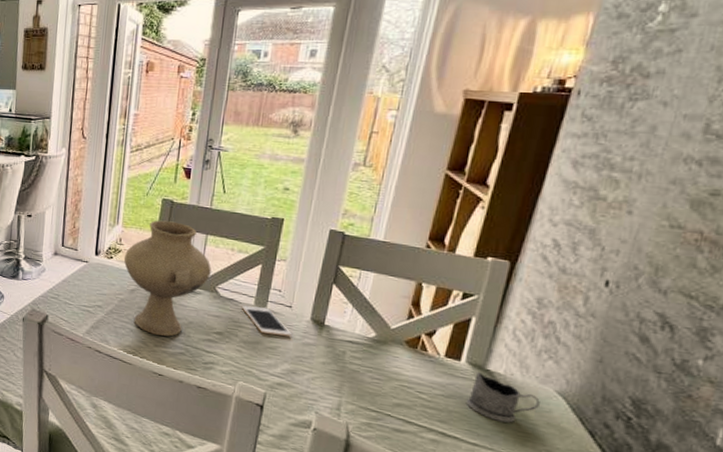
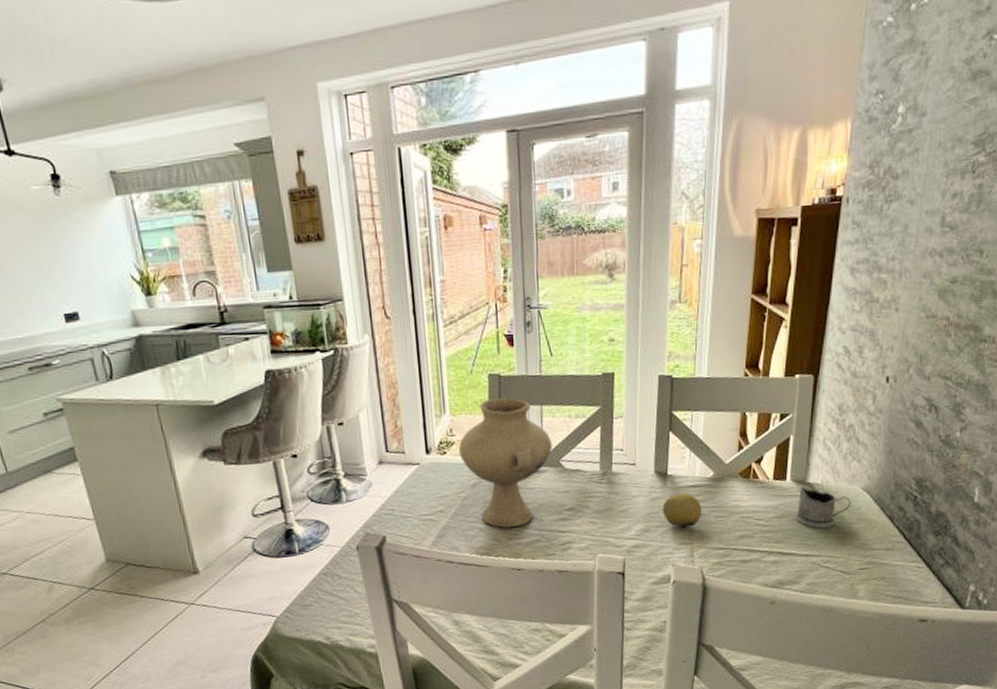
cell phone: present [241,305,291,337] -> none [587,471,639,499]
fruit: none [313,345,358,381] -> present [662,493,703,529]

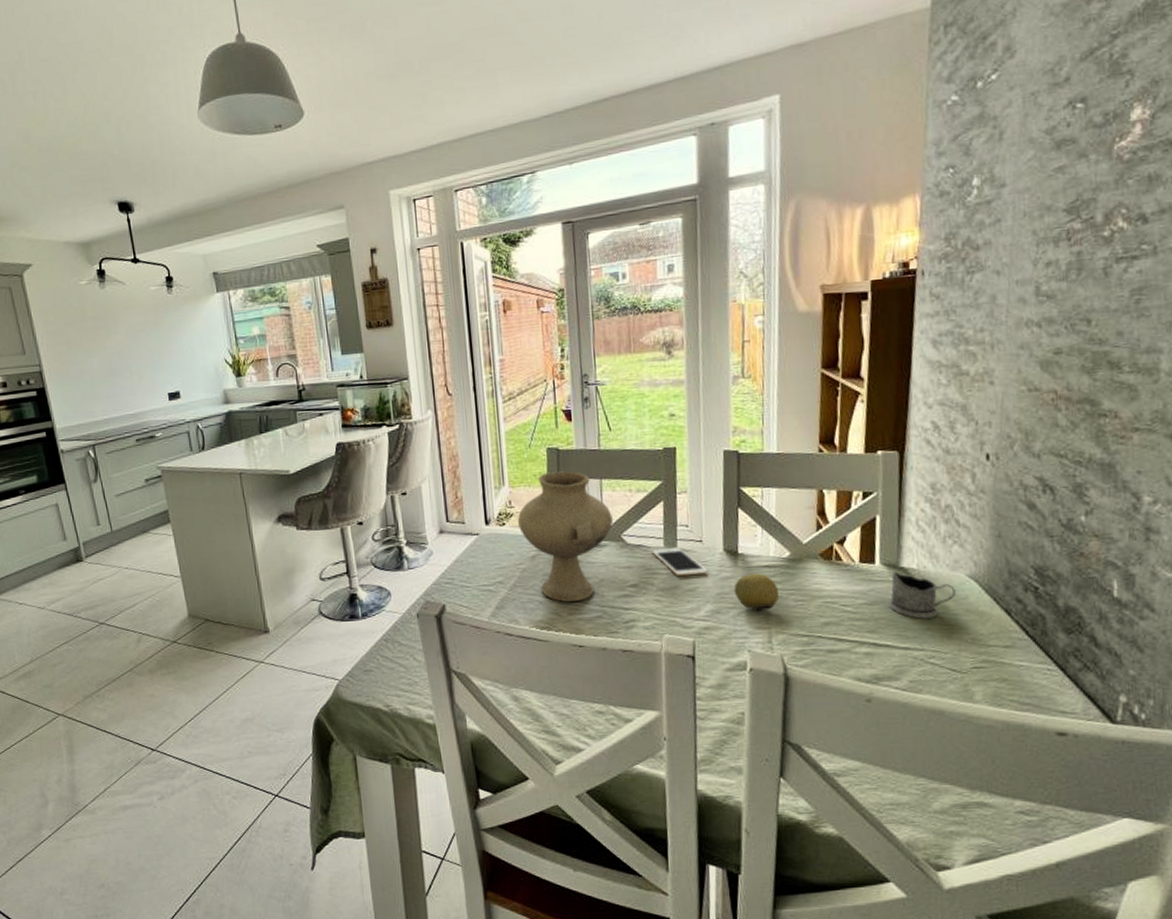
cell phone: none [587,471,639,499] -> present [651,547,708,577]

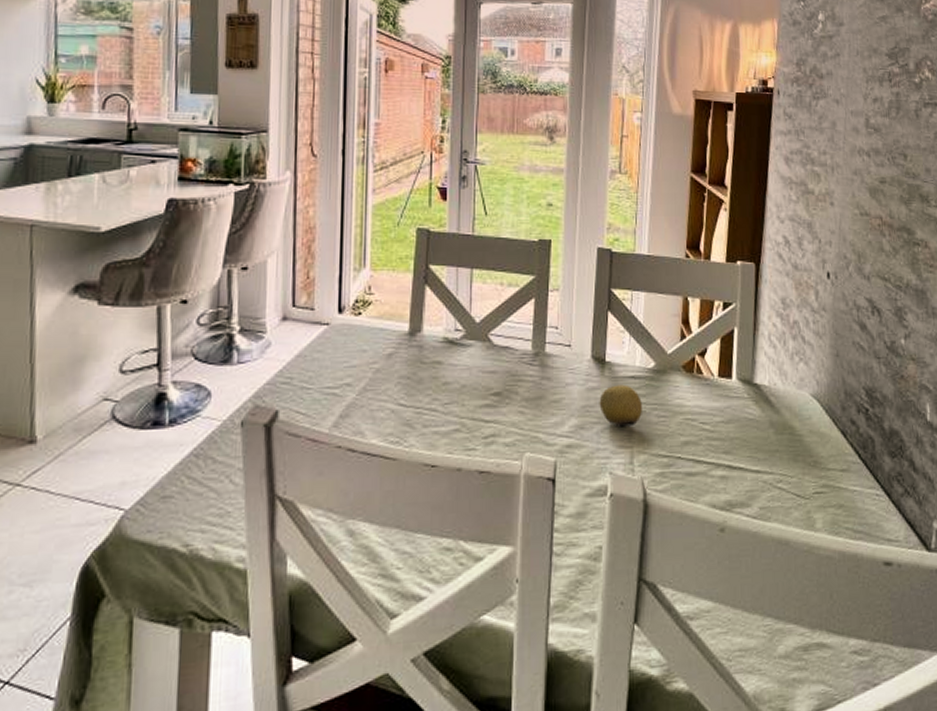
vase: present [517,471,613,602] -> none [375,256,481,411]
cell phone: present [651,547,708,577] -> none [518,352,574,385]
tea glass holder: present [889,572,956,619] -> none [743,388,801,439]

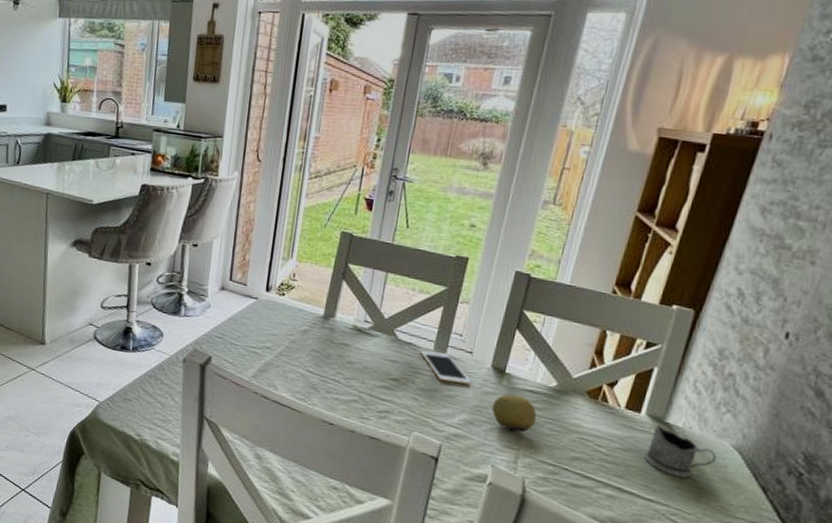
cell phone: none [518,352,574,385] -> present [420,350,471,385]
tea glass holder: none [743,388,801,439] -> present [643,425,717,478]

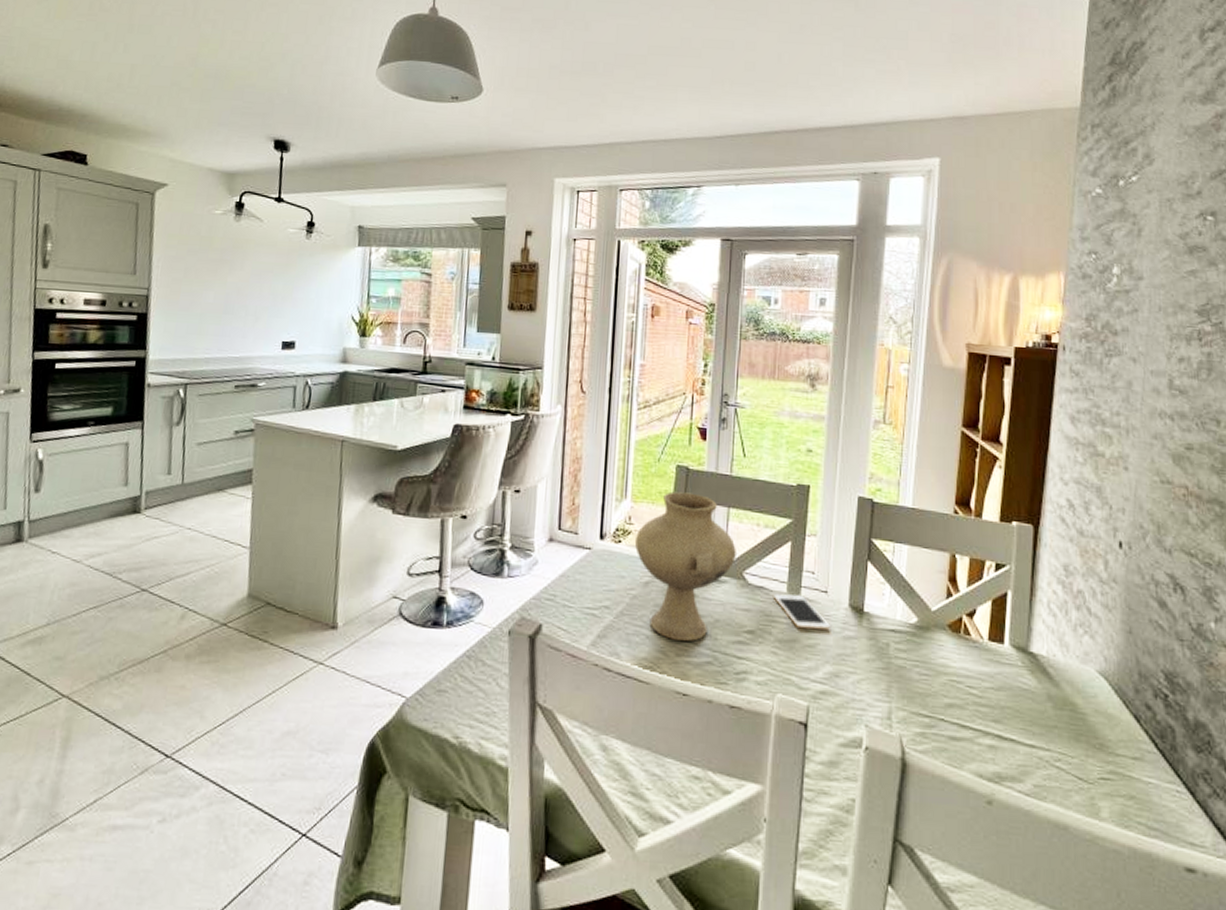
vase: none [297,254,390,382] -> present [634,491,736,641]
fruit: present [491,394,537,433] -> none [856,636,904,682]
tea glass holder: present [643,425,717,478] -> none [1016,656,1085,715]

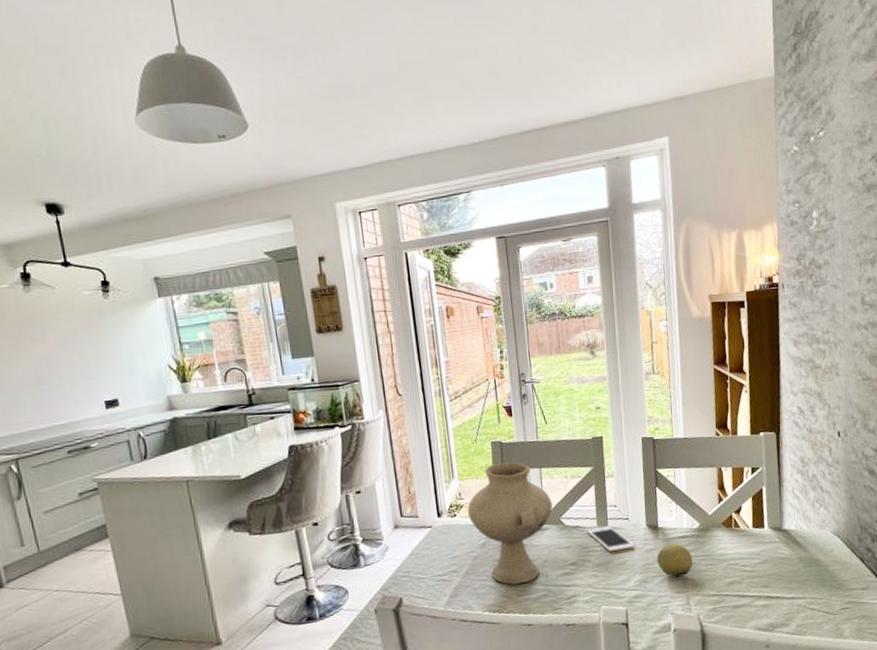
fruit: none [856,636,904,682] -> present [656,543,693,578]

